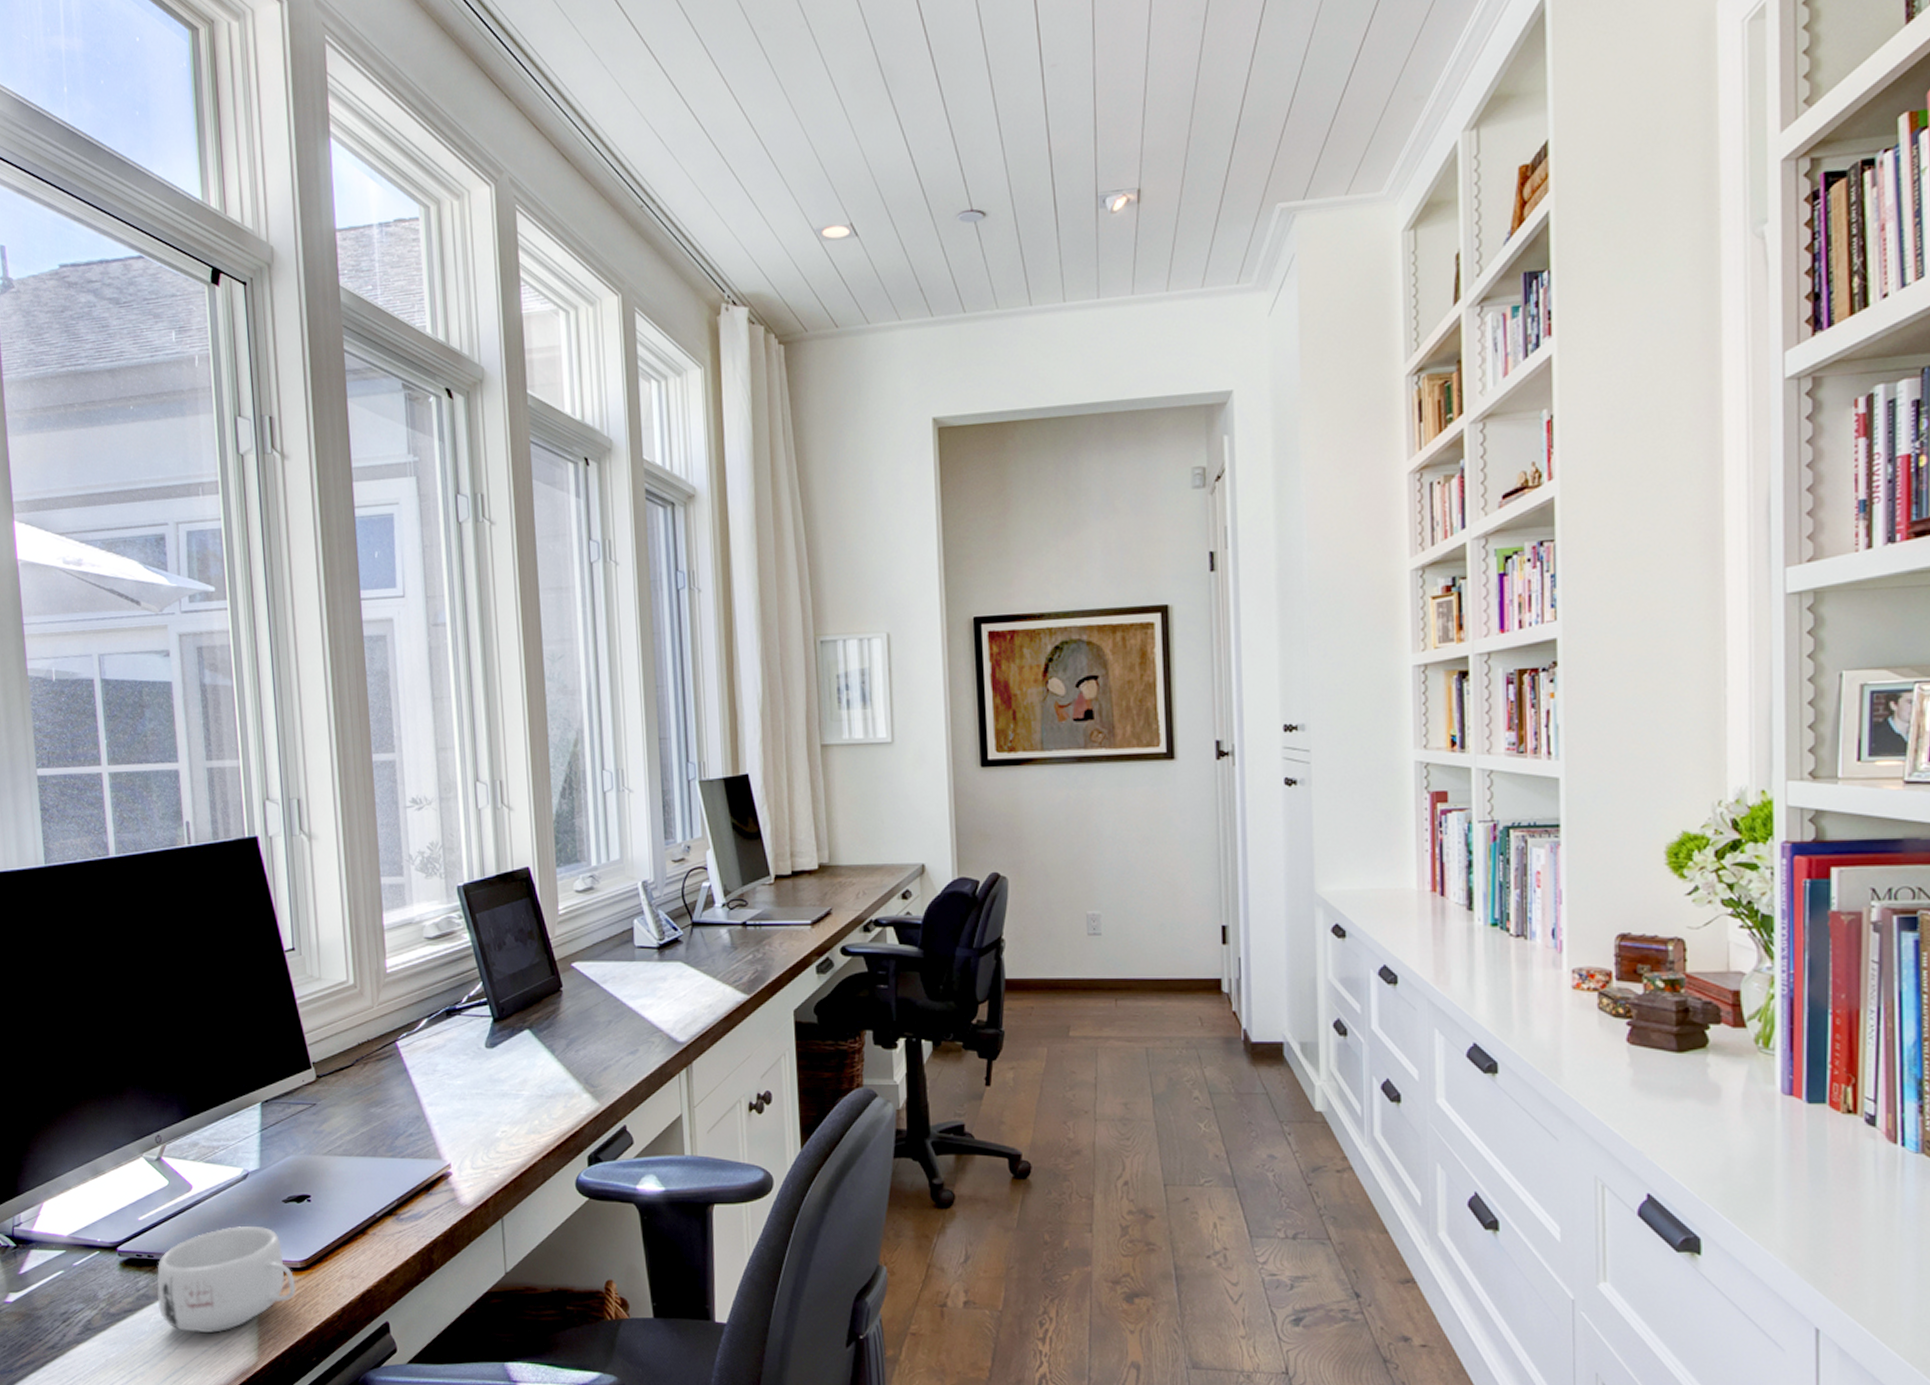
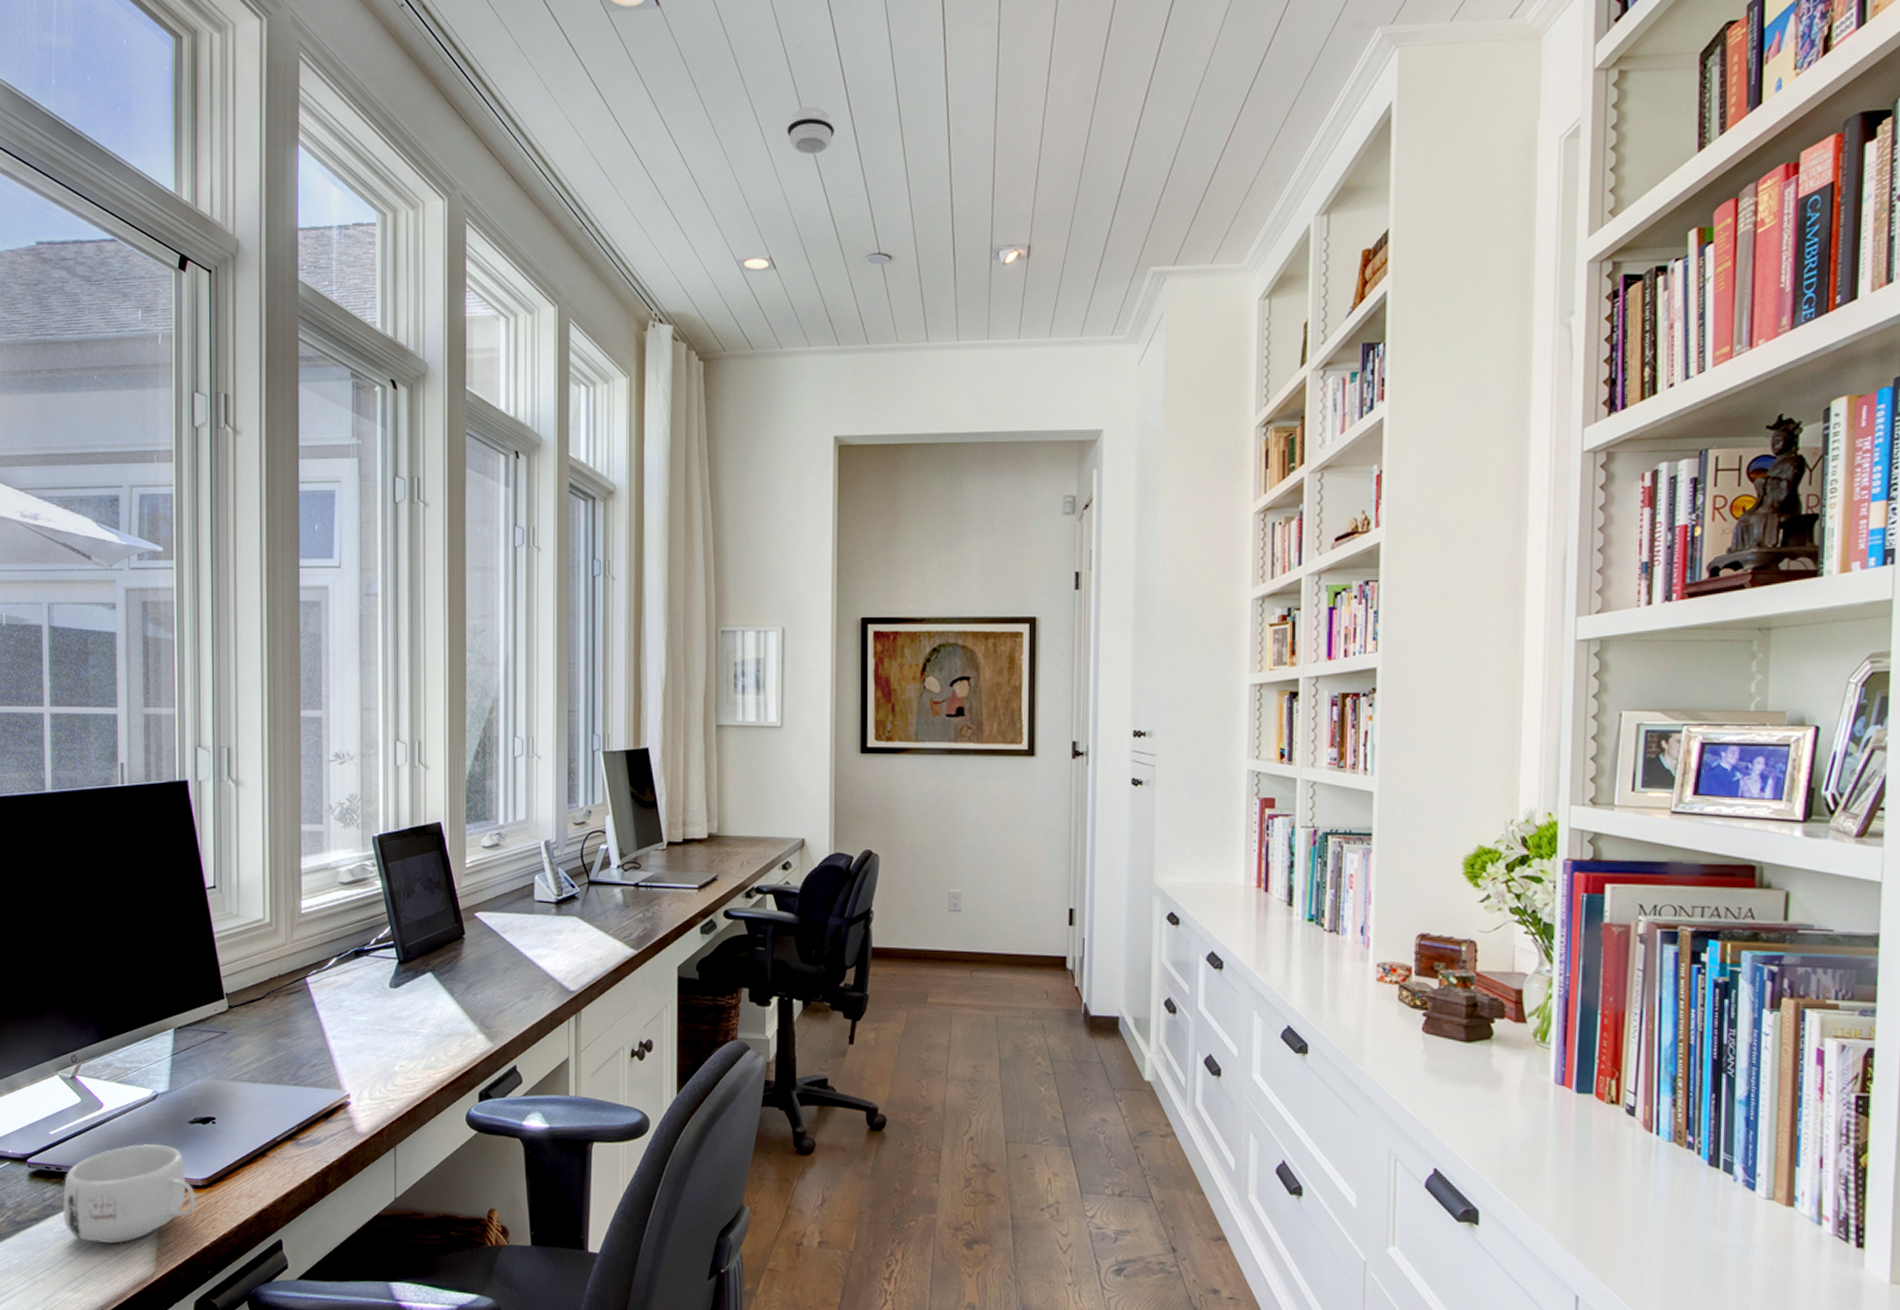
smoke detector: none [860,50,915,106] -> present [786,106,836,154]

